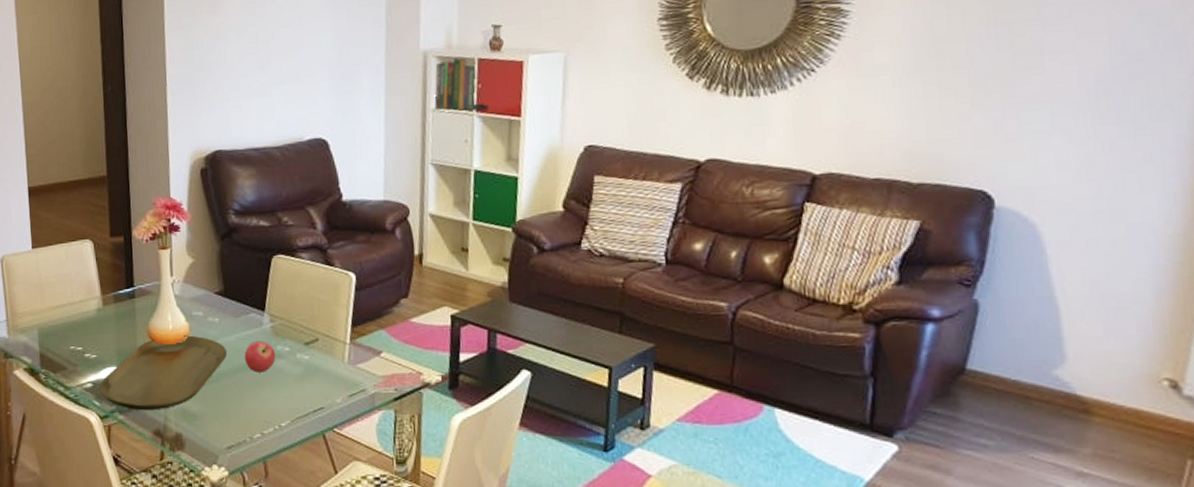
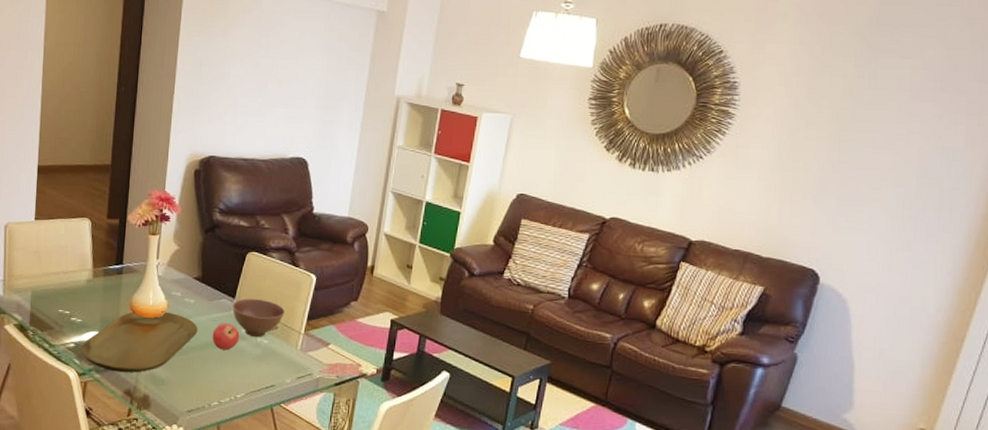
bowl: none [262,309,324,353] -> present [232,299,285,337]
books: present [434,58,490,112] -> none [400,107,446,154]

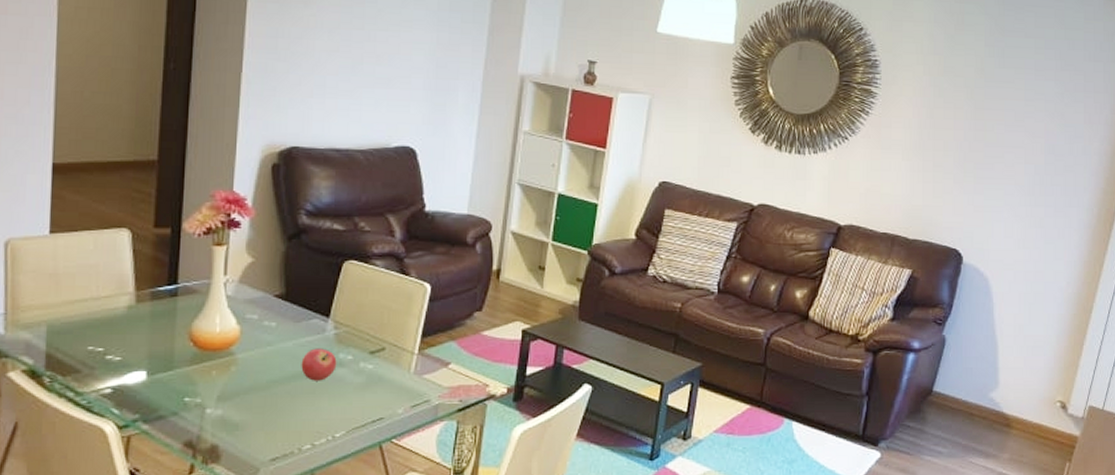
placemat: present [81,311,198,373] -> none [122,339,282,420]
bowl: present [232,299,285,337] -> none [326,317,393,361]

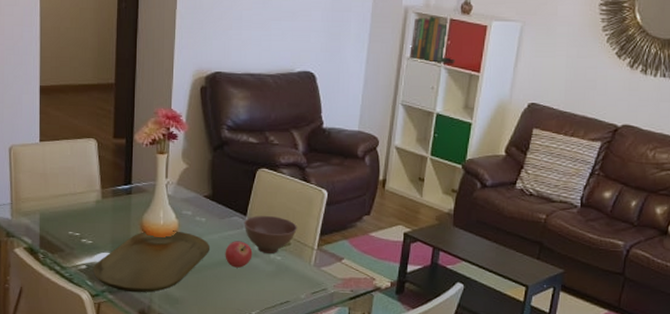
placemat: none [122,339,282,420] -> present [93,230,211,293]
bowl: none [326,317,393,361] -> present [244,216,297,254]
books: none [527,87,579,140] -> present [409,16,455,65]

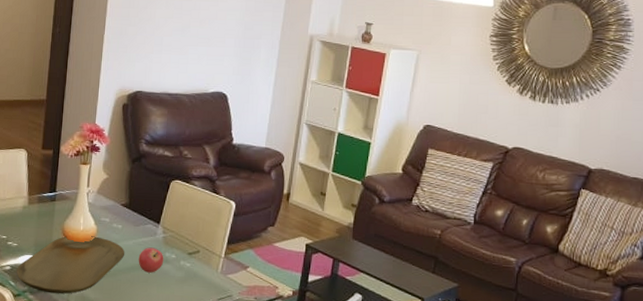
bowl: present [244,216,297,254] -> none [157,224,206,260]
books: present [409,16,455,65] -> none [314,44,356,88]

